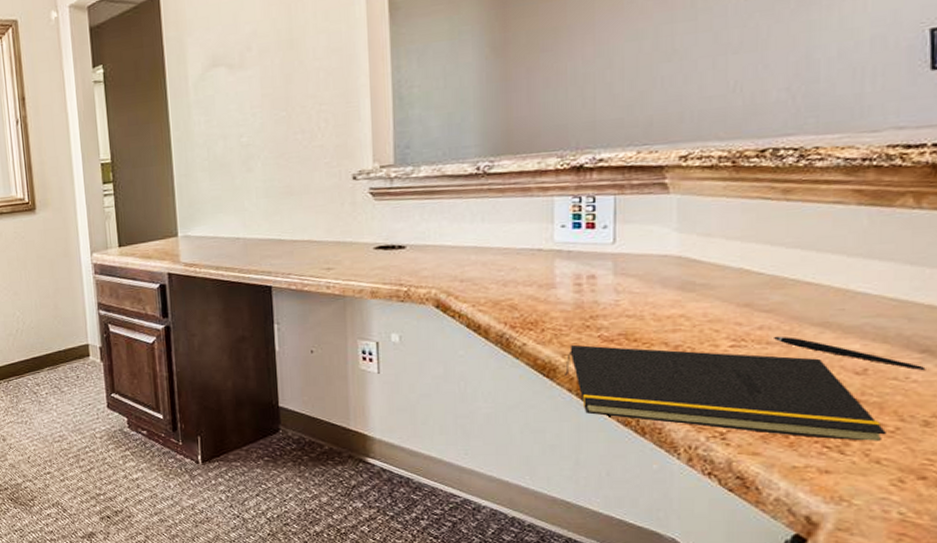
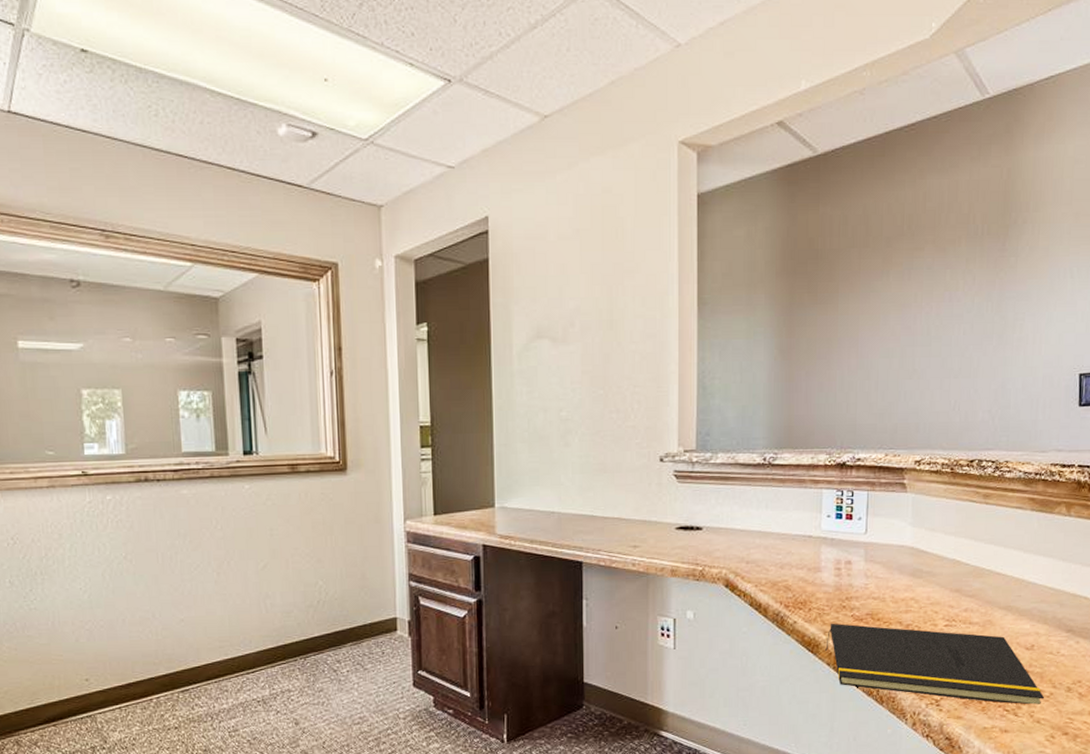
pen: present [774,336,926,370] -> none [974,617,1070,646]

